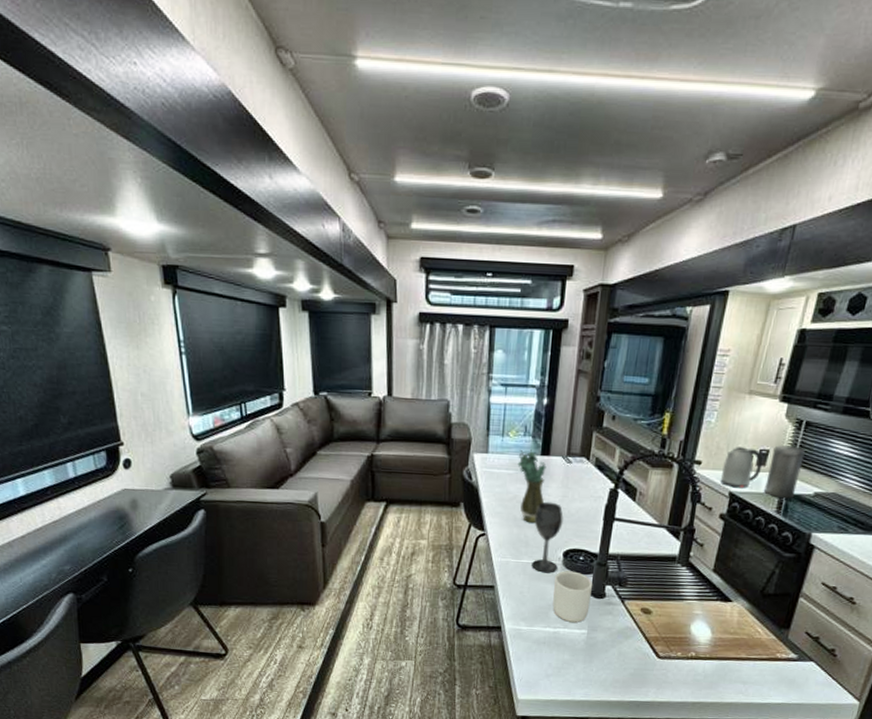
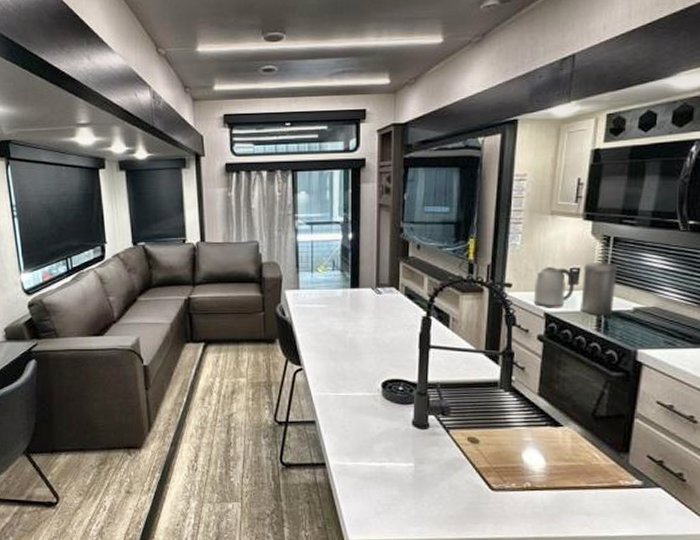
vase: present [517,449,547,524] -> none [328,283,359,356]
wine glass: present [532,501,563,573] -> none [350,333,378,405]
mug: present [553,571,593,622] -> none [375,402,415,455]

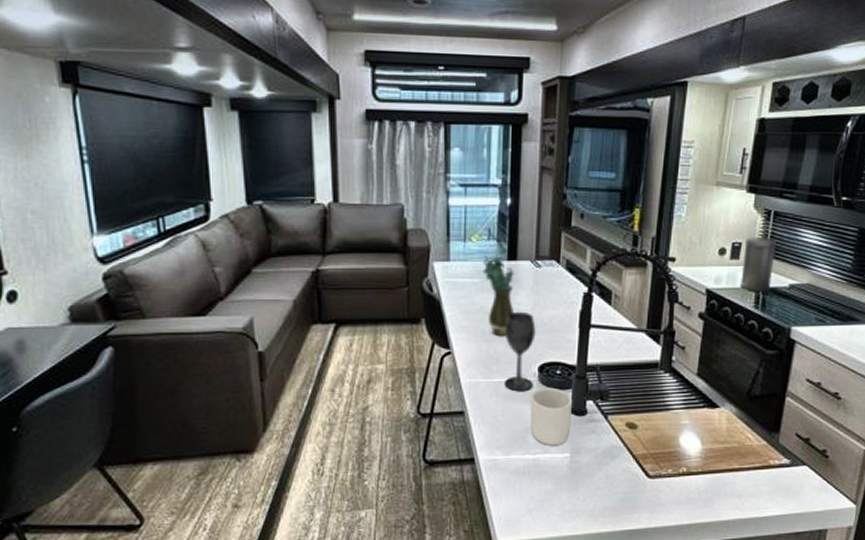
vase: none [328,283,359,356] -> present [482,255,515,337]
wine glass: none [350,333,378,405] -> present [504,311,536,392]
mug: none [375,402,415,455] -> present [530,387,573,446]
kettle: present [533,267,575,310] -> none [695,241,737,286]

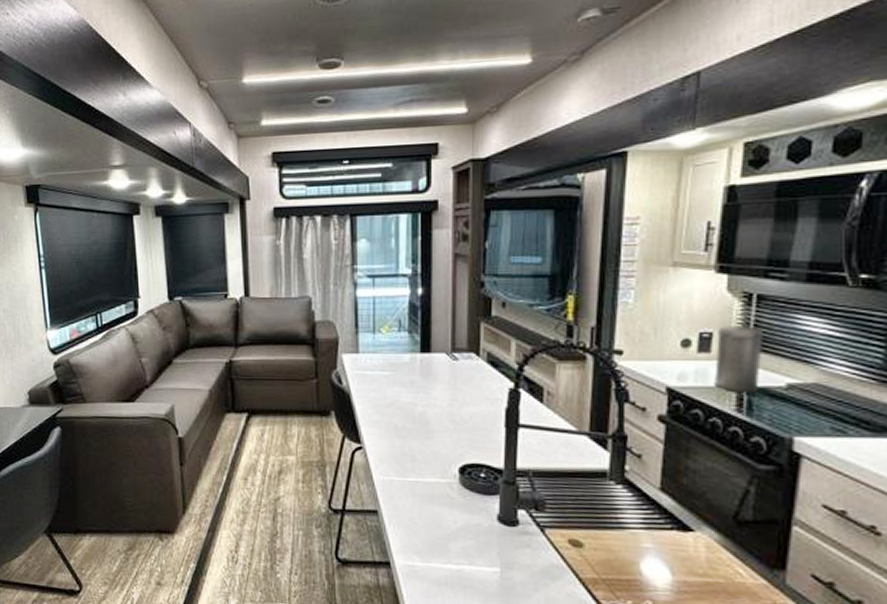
vase: present [482,255,515,337] -> none [393,347,430,434]
wine glass: present [504,311,536,392] -> none [419,406,455,494]
mug: present [530,387,573,446] -> none [450,491,501,558]

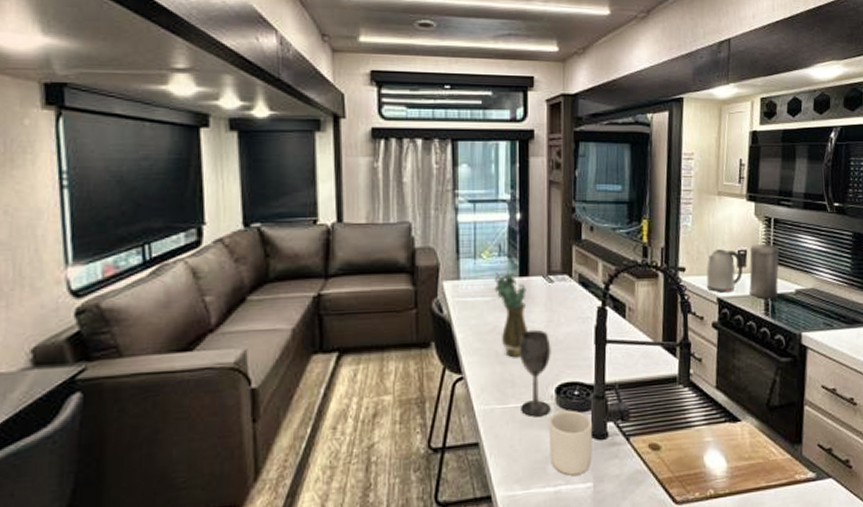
vase: none [393,347,430,434] -> present [494,271,529,358]
wine glass: none [419,406,455,494] -> present [519,329,551,417]
mug: none [450,491,501,558] -> present [548,410,593,475]
kettle: none [651,331,707,384] -> present [706,249,744,294]

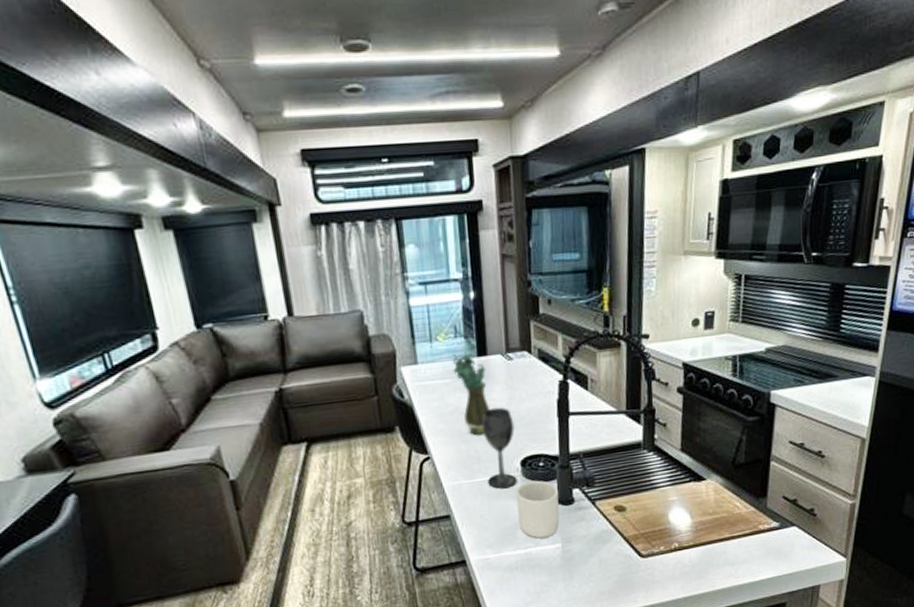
kettle: present [706,249,744,294] -> none [671,312,711,358]
canister: present [748,244,779,300] -> none [716,303,749,361]

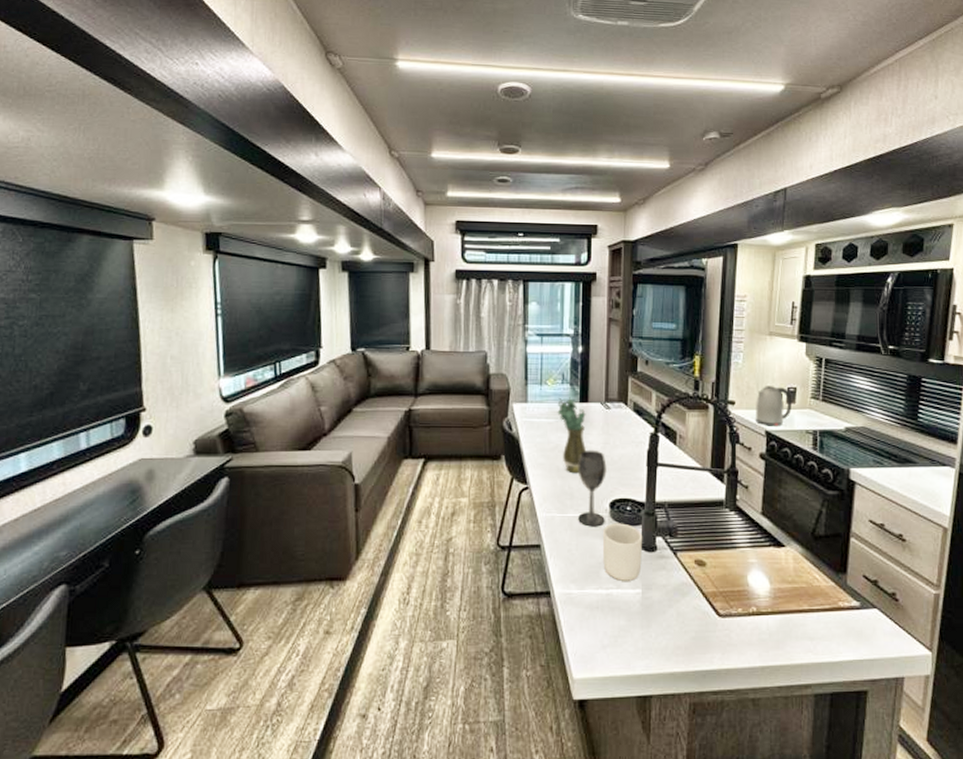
kettle: none [671,312,711,358] -> present [755,386,793,428]

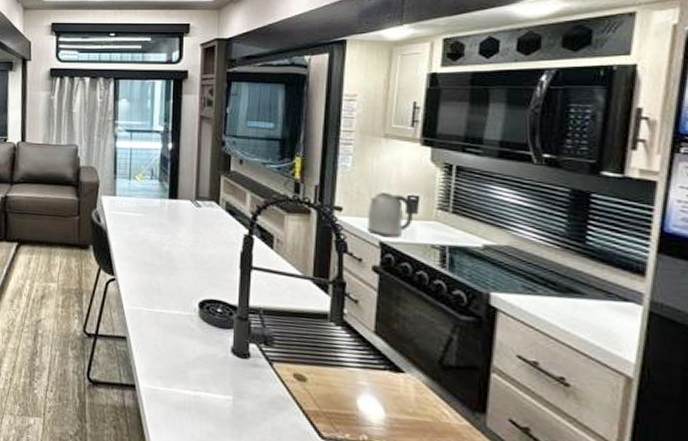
vase: present [557,397,587,474] -> none [145,192,176,270]
wine glass: present [577,449,607,527] -> none [165,246,196,326]
mug: present [602,523,643,581] -> none [190,324,235,386]

